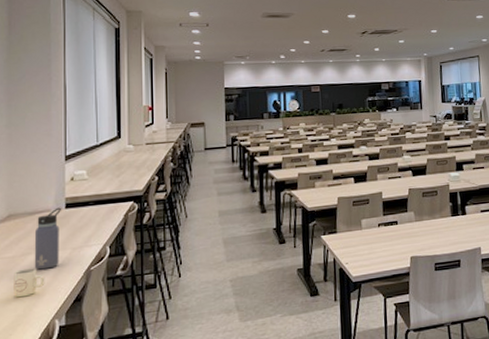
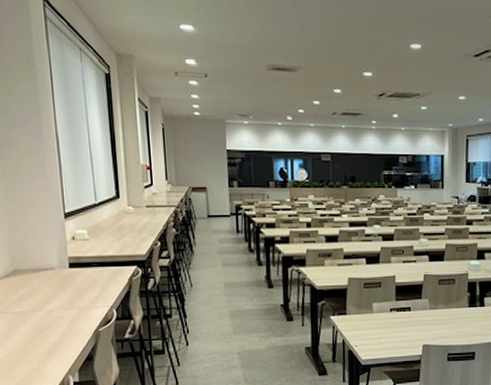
mug: present [13,268,45,298] -> none [25,324,56,352]
water bottle: present [34,207,61,270] -> none [40,266,68,327]

